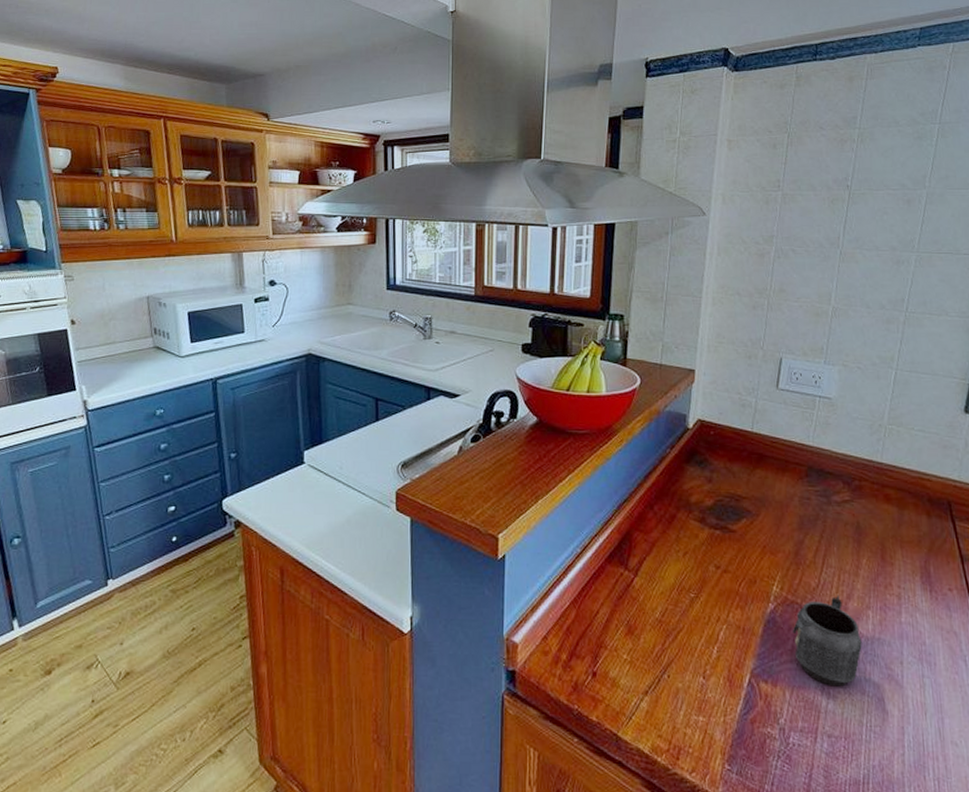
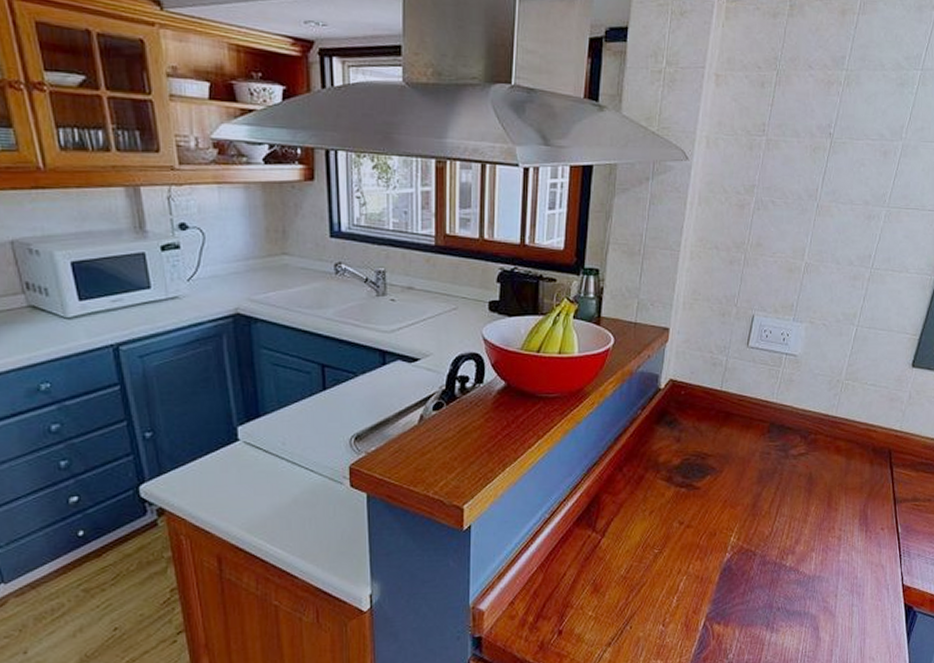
mug: present [792,595,862,687] -> none [745,541,805,622]

